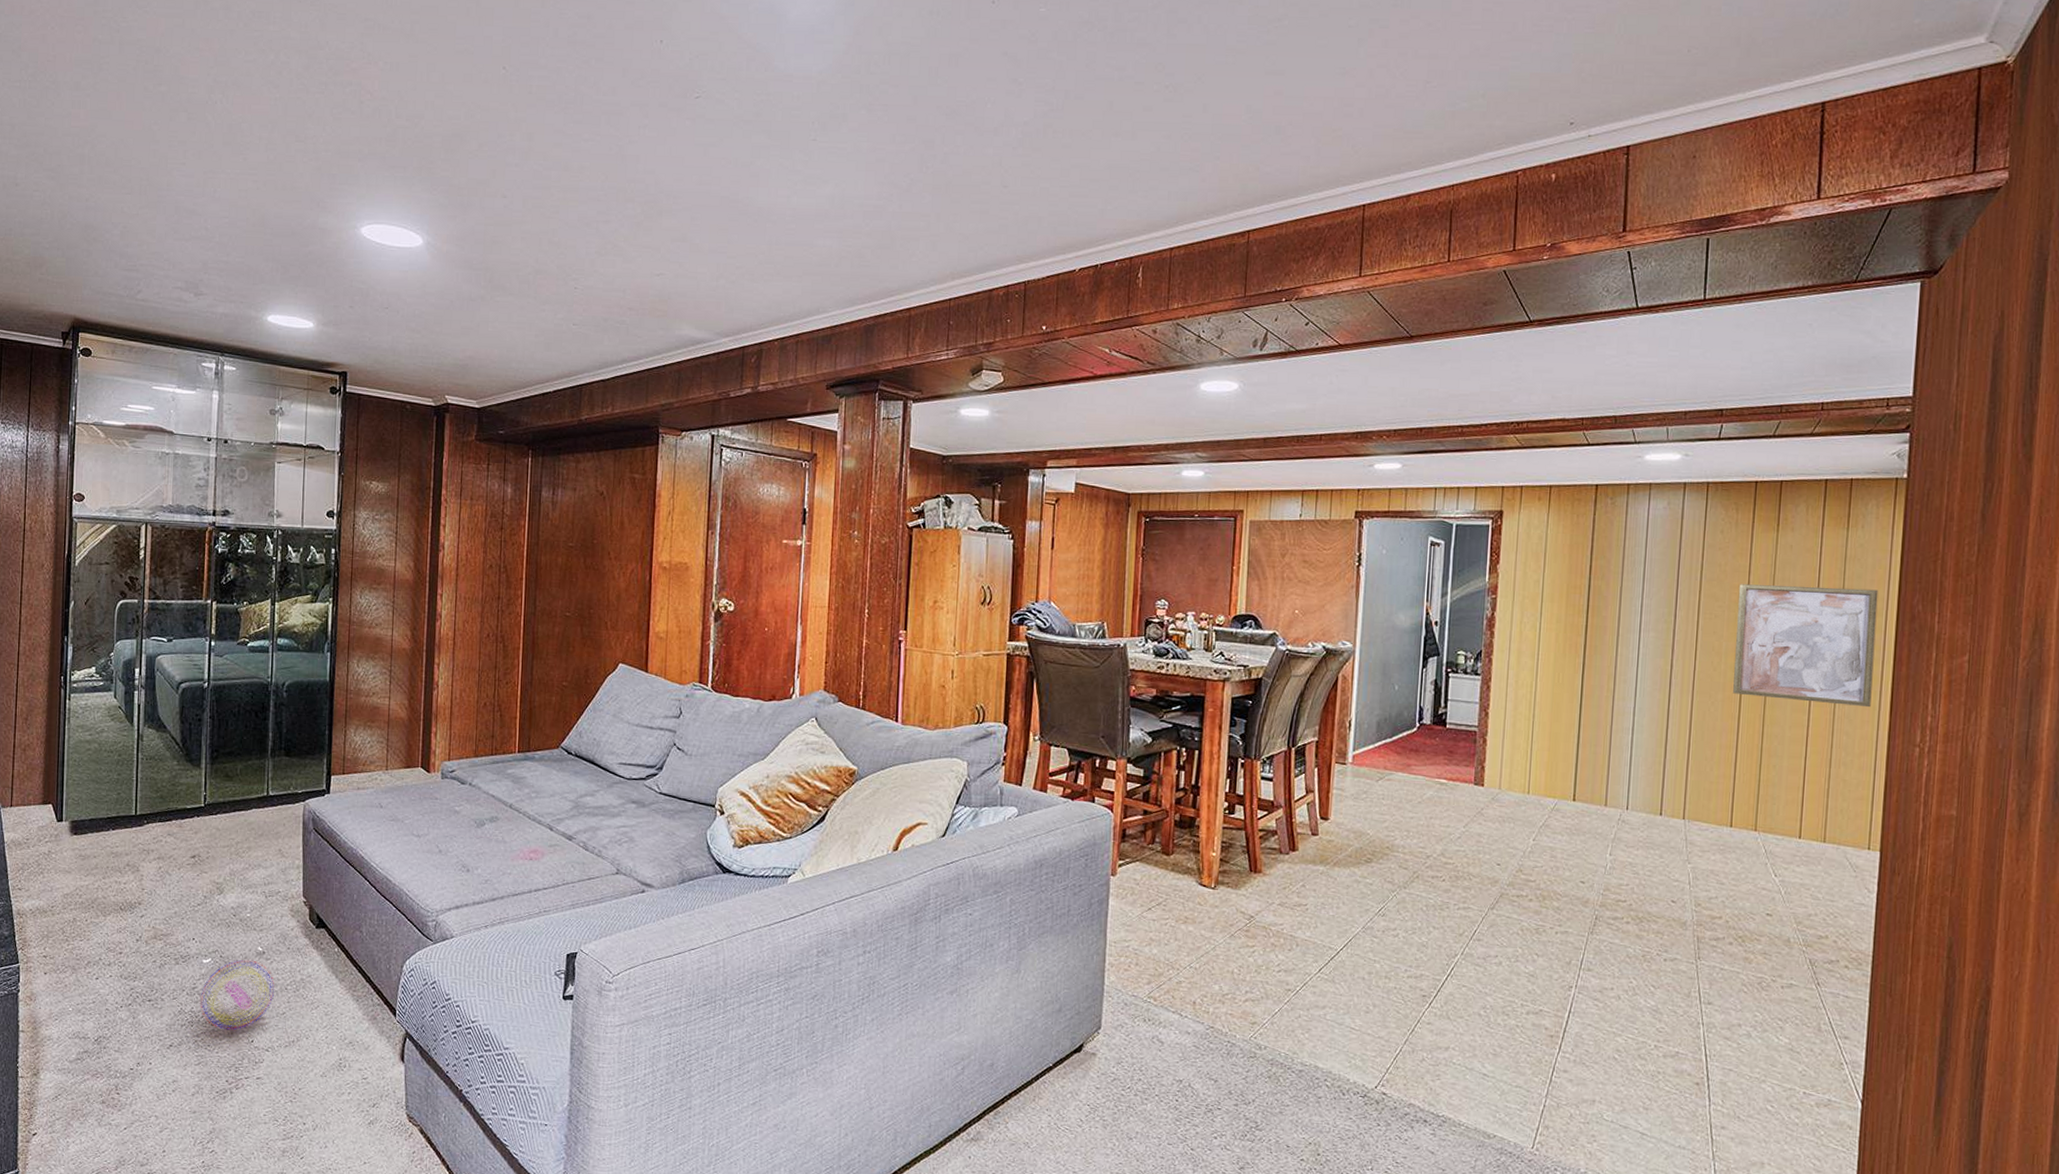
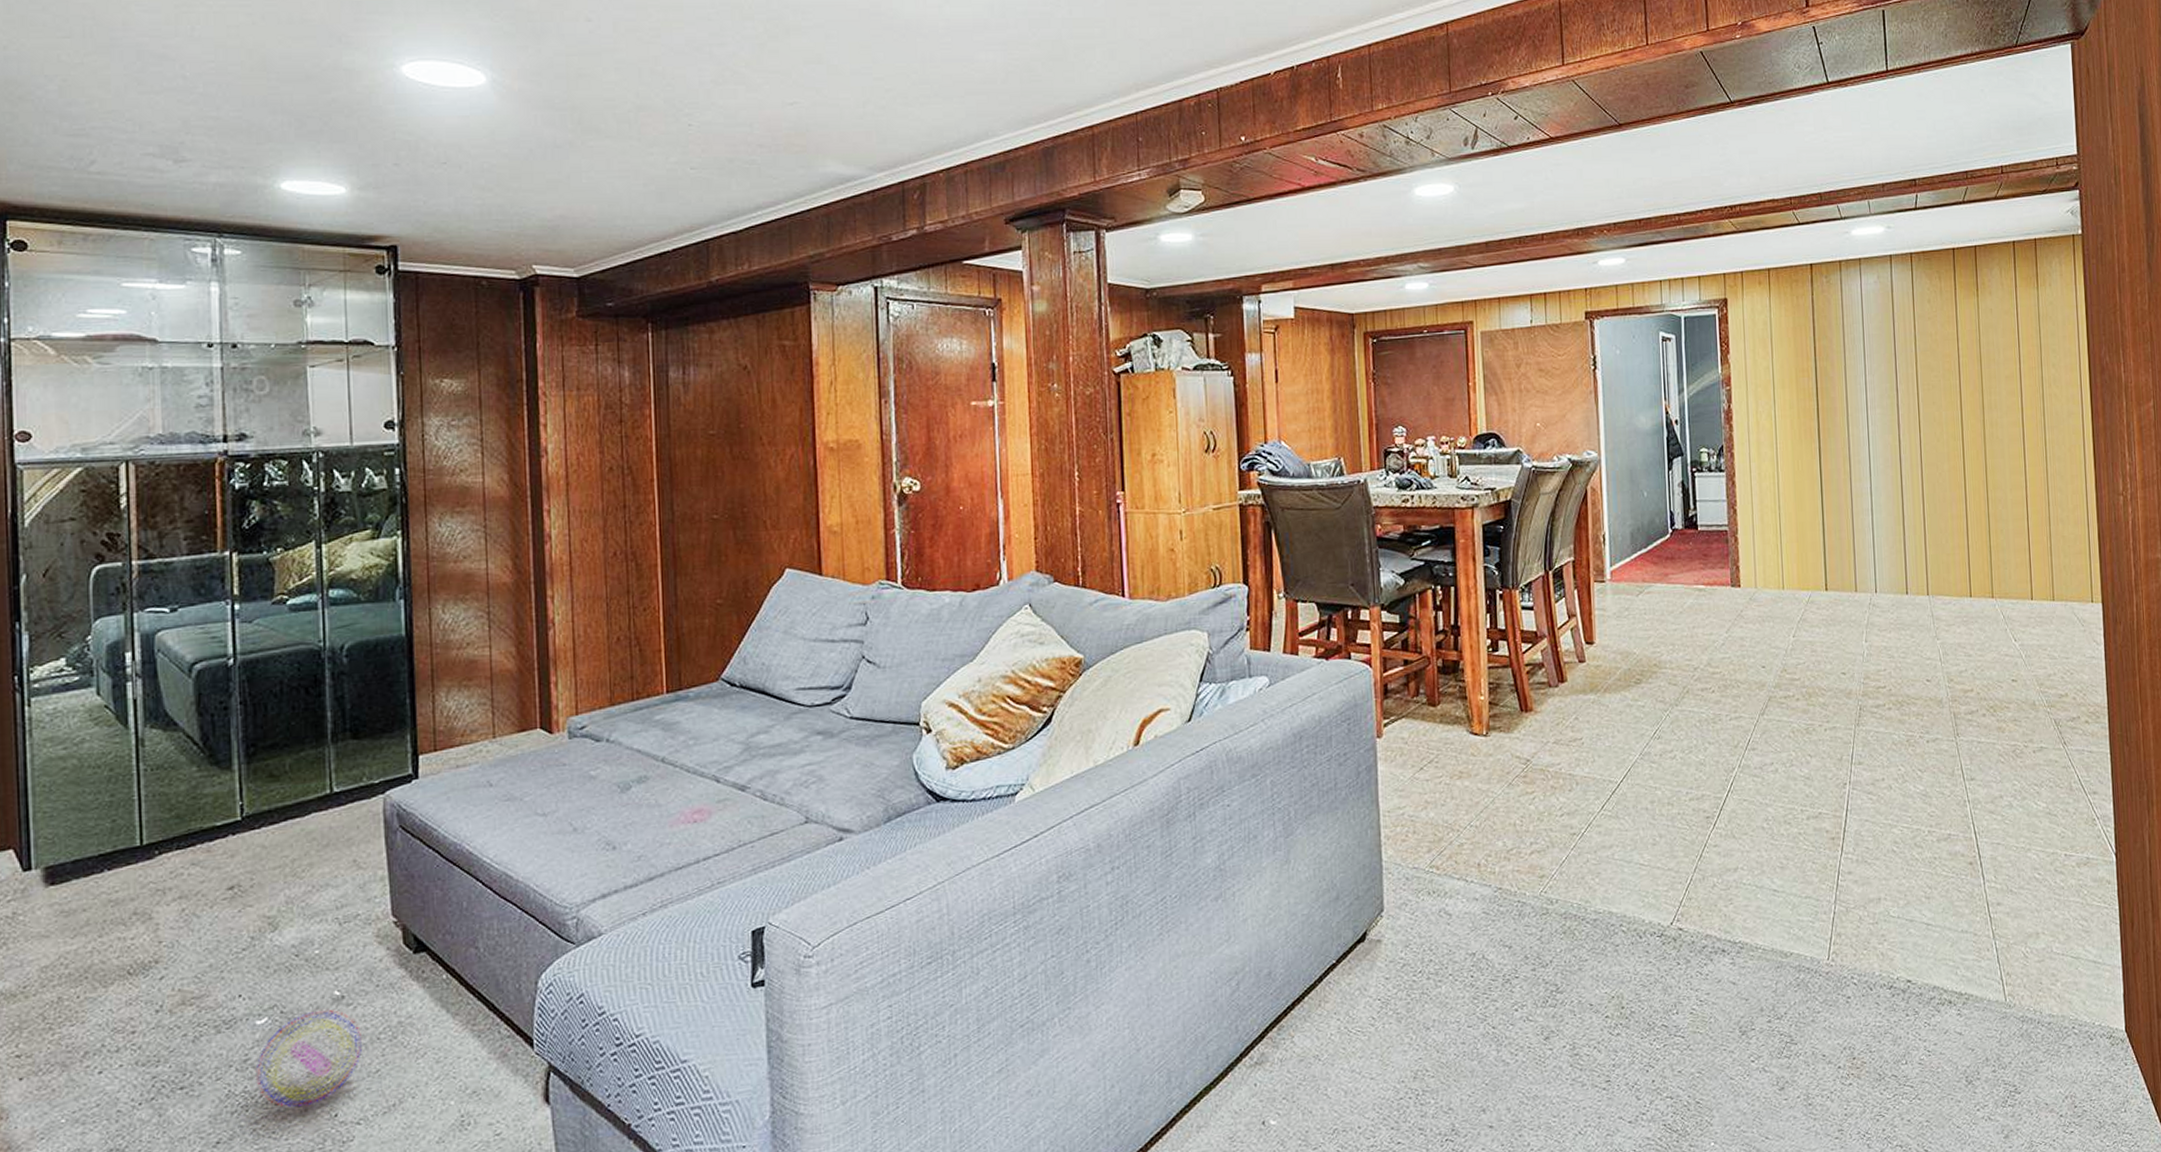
wall art: present [1733,584,1879,708] -> none [1950,345,2077,463]

